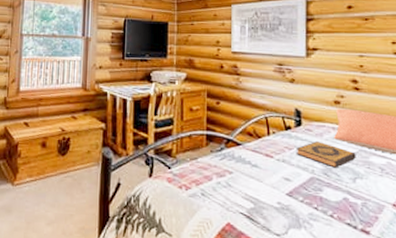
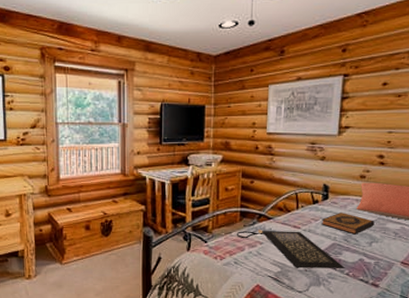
clutch bag: none [202,155,329,210] -> present [236,229,346,272]

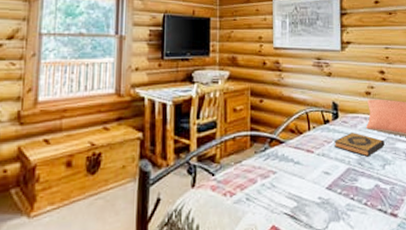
clutch bag: present [236,229,346,272] -> none [247,155,363,204]

